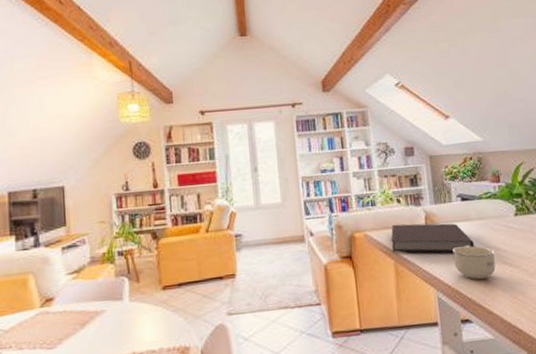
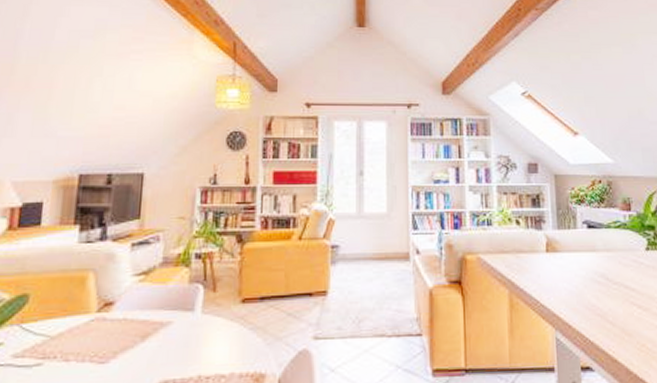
notebook: present [391,223,475,253] -> none [506,248,601,286]
cup: present [452,245,496,280] -> none [575,279,623,321]

